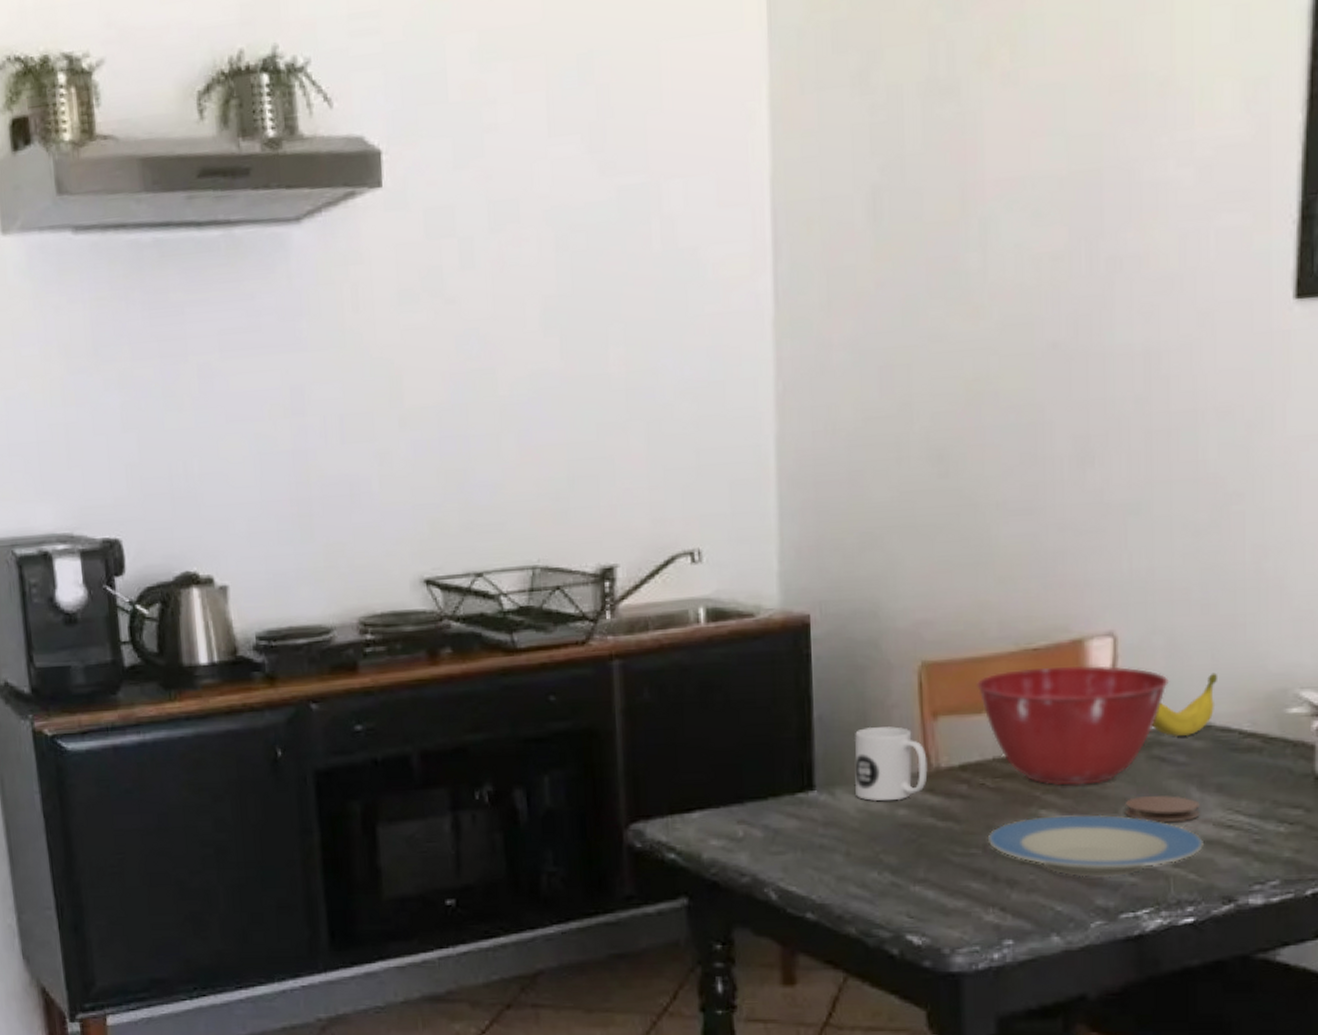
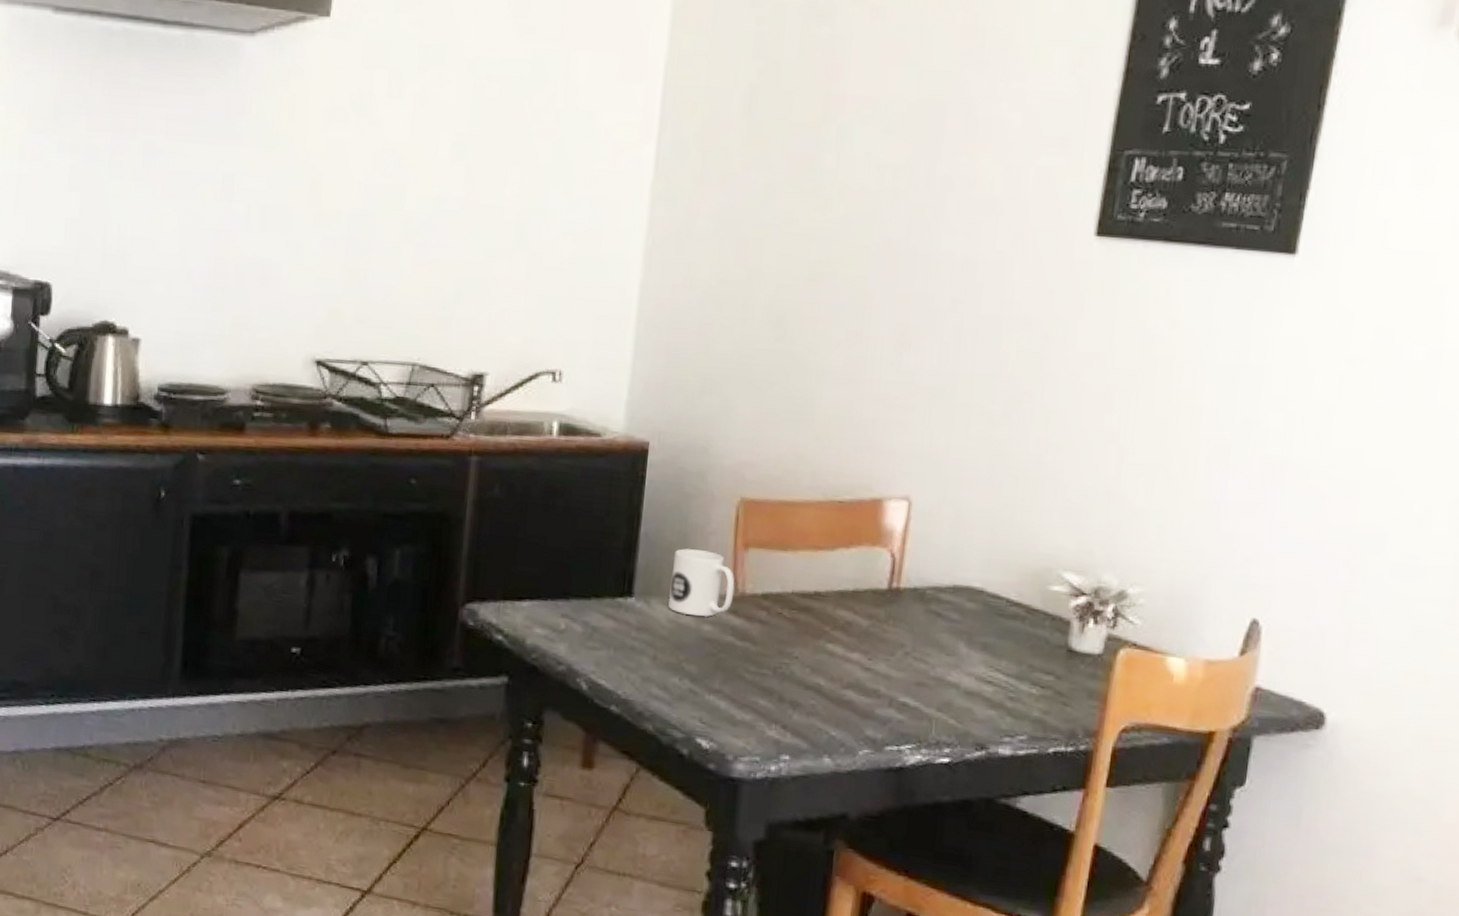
mixing bowl: present [975,665,1170,786] -> none [785,517,953,628]
plate: present [987,814,1203,877] -> none [778,649,965,712]
coaster: present [1125,795,1200,823] -> none [900,644,966,672]
banana: present [1152,672,1217,736] -> none [933,545,994,597]

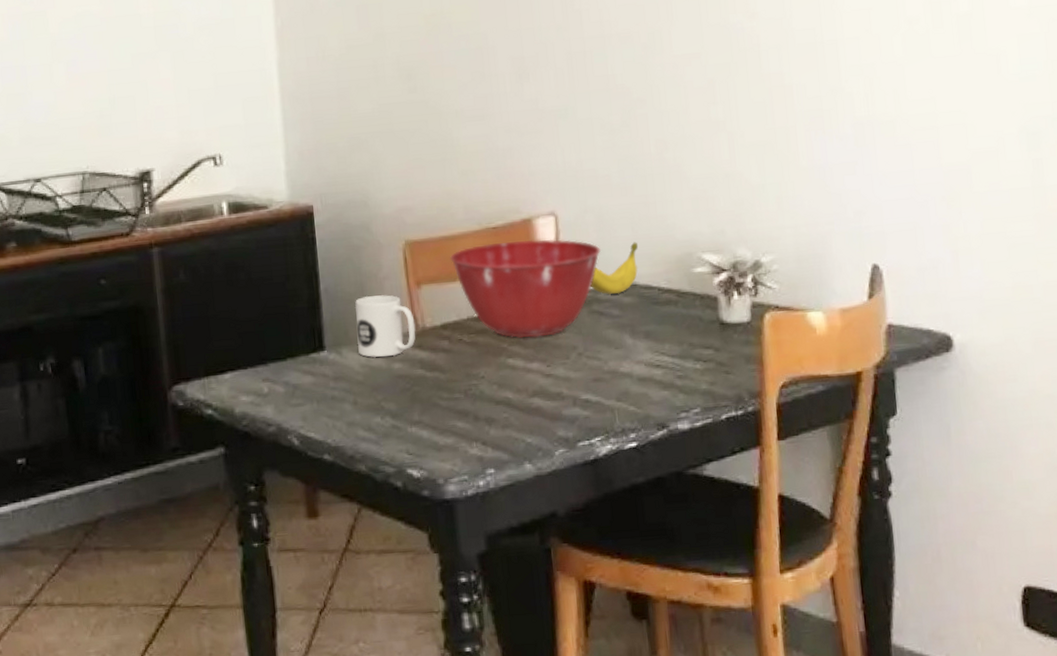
mixing bowl: none [785,517,953,628] -> present [449,239,602,338]
banana: none [933,545,994,597] -> present [590,242,638,294]

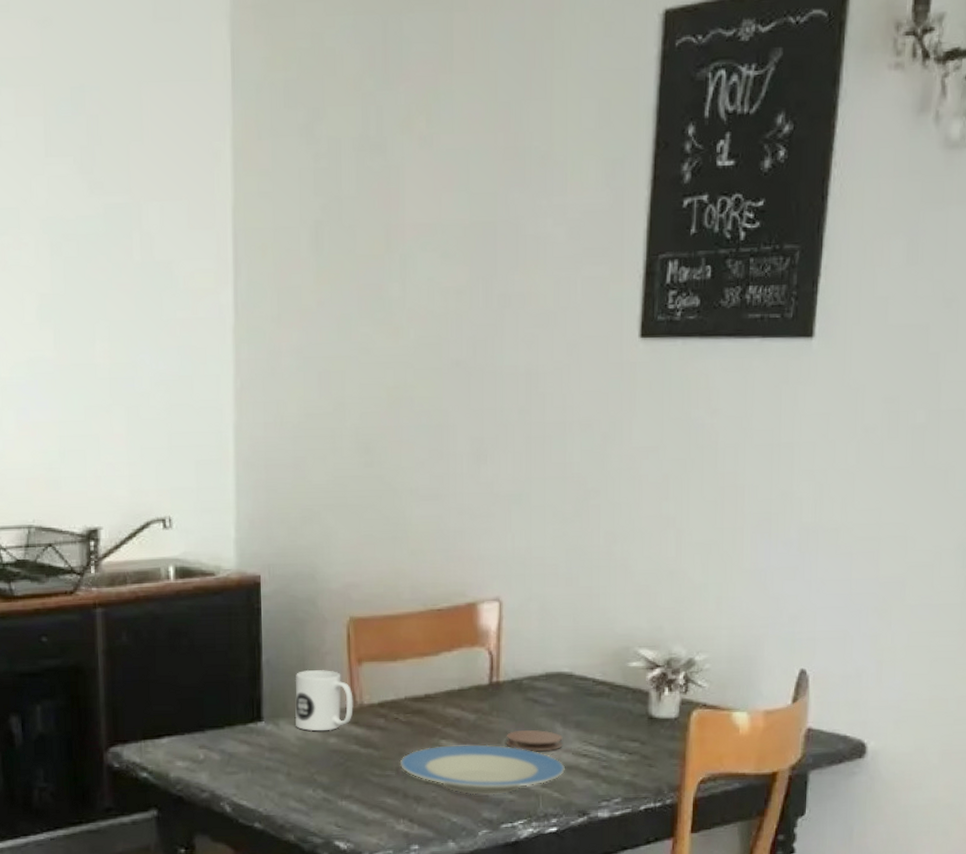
mixing bowl: present [449,239,602,338] -> none [392,624,542,721]
plate: none [467,360,639,413] -> present [399,744,565,795]
coaster: none [575,342,634,365] -> present [506,730,563,752]
banana: present [590,242,638,294] -> none [528,633,577,683]

